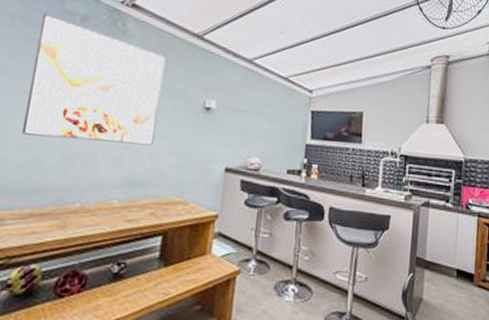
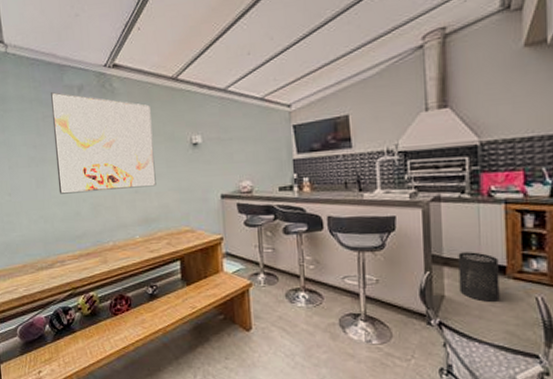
trash can: none [435,257,469,308] -> present [458,252,500,302]

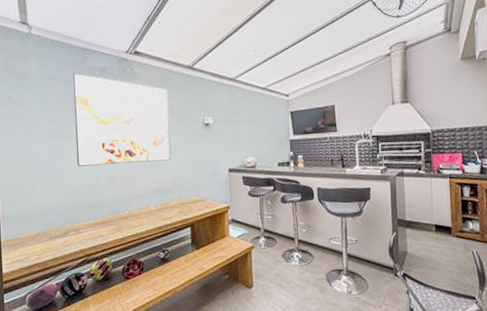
trash can: present [458,252,500,302] -> none [417,216,447,256]

